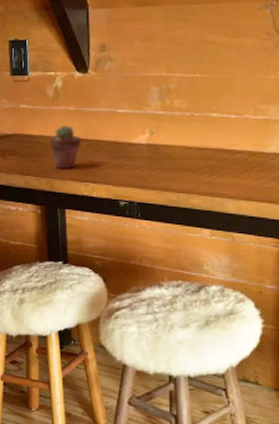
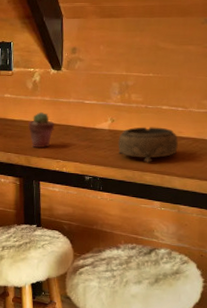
decorative bowl: none [158,139,232,183] -> present [118,127,179,163]

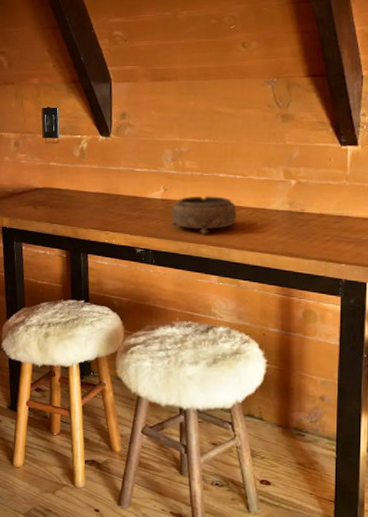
potted succulent: present [28,111,56,148] -> none [75,180,104,218]

